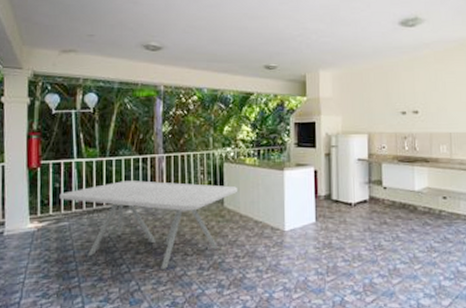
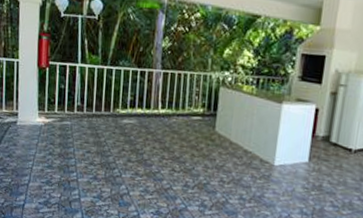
dining table: present [59,180,238,270] -> none [64,91,232,181]

